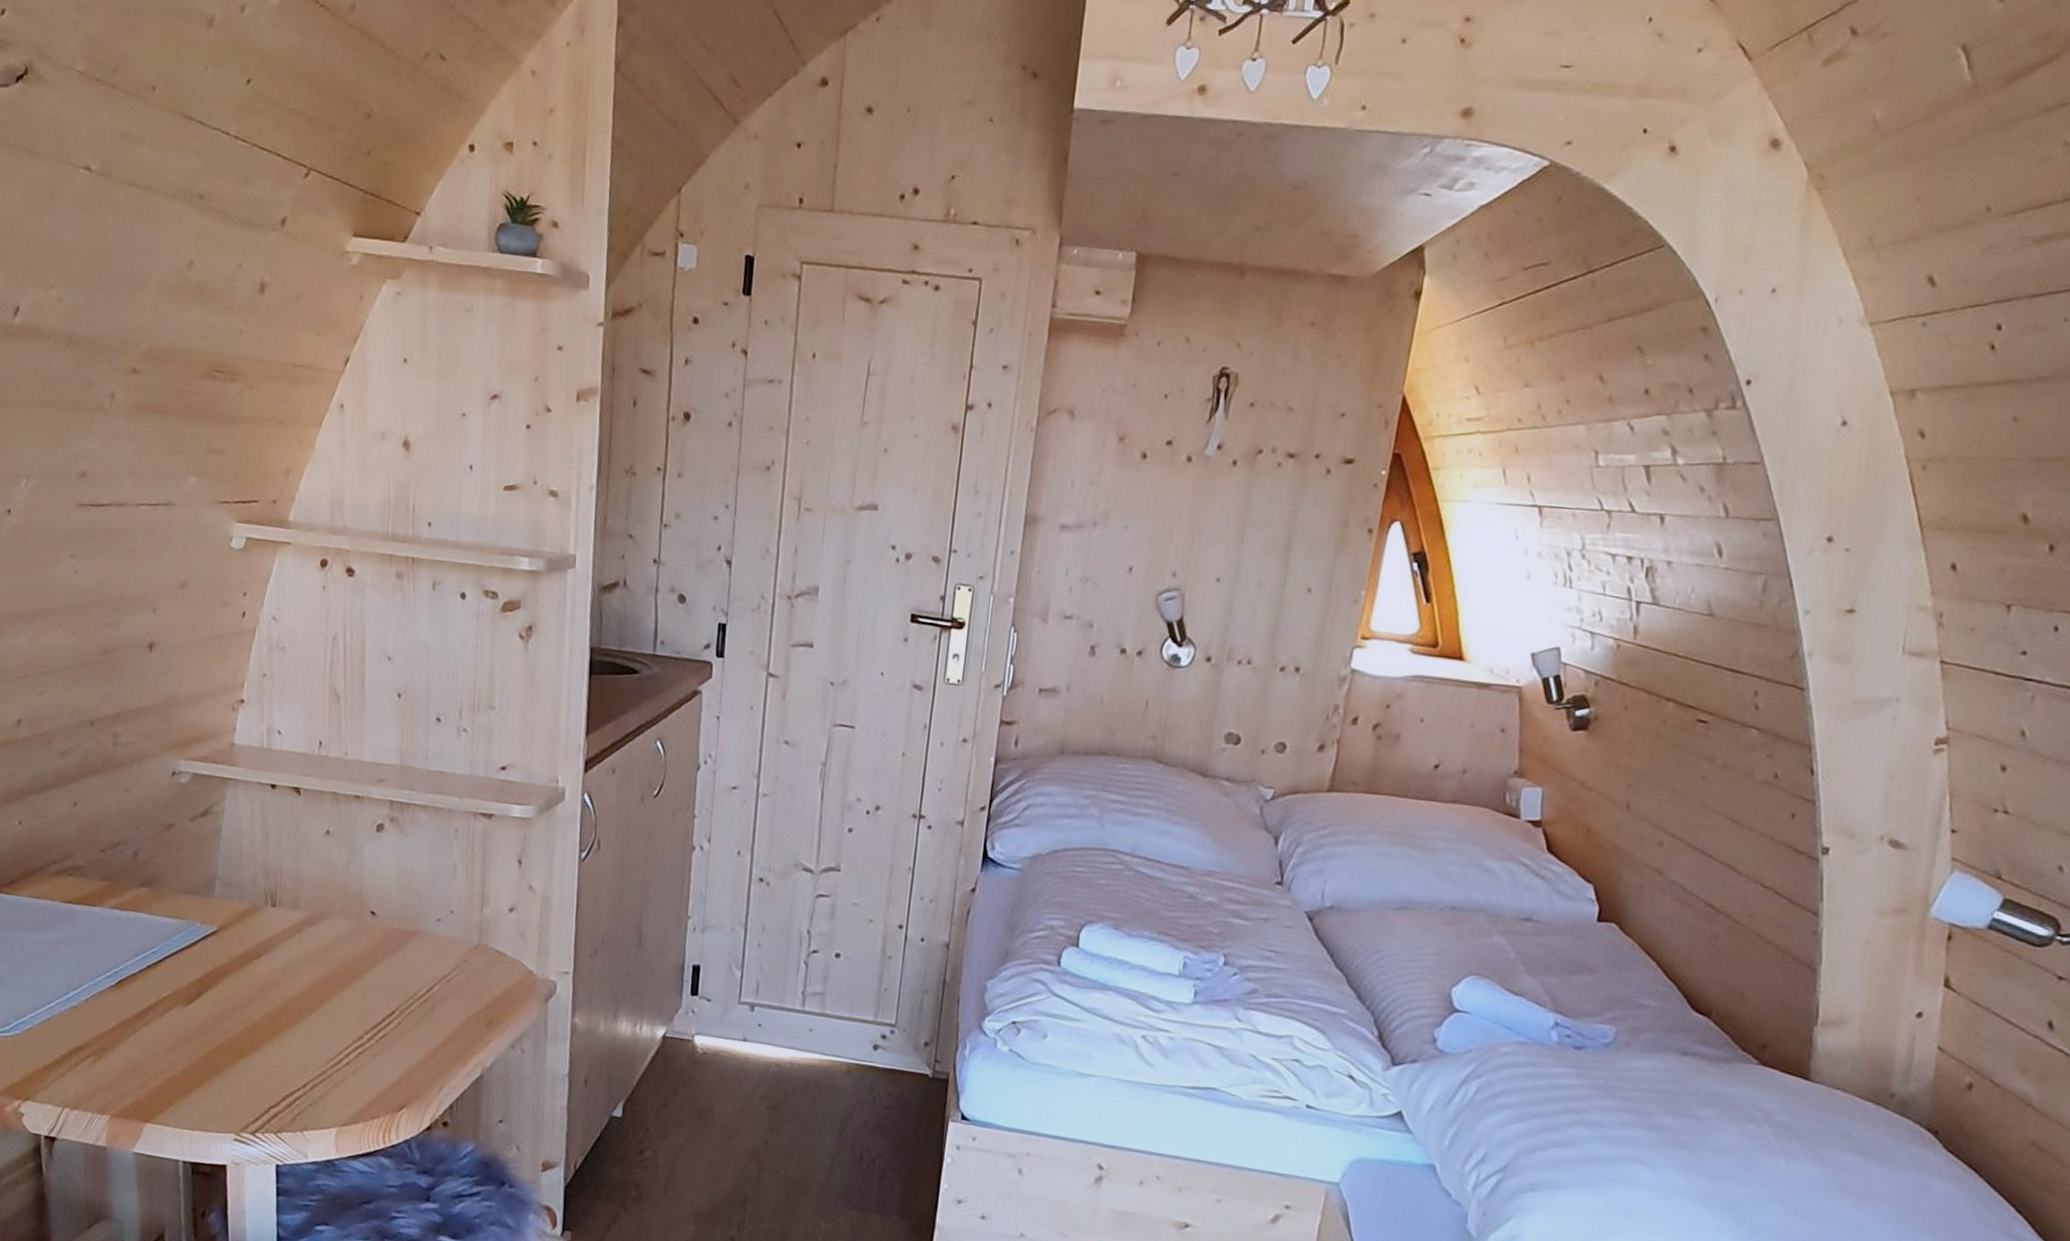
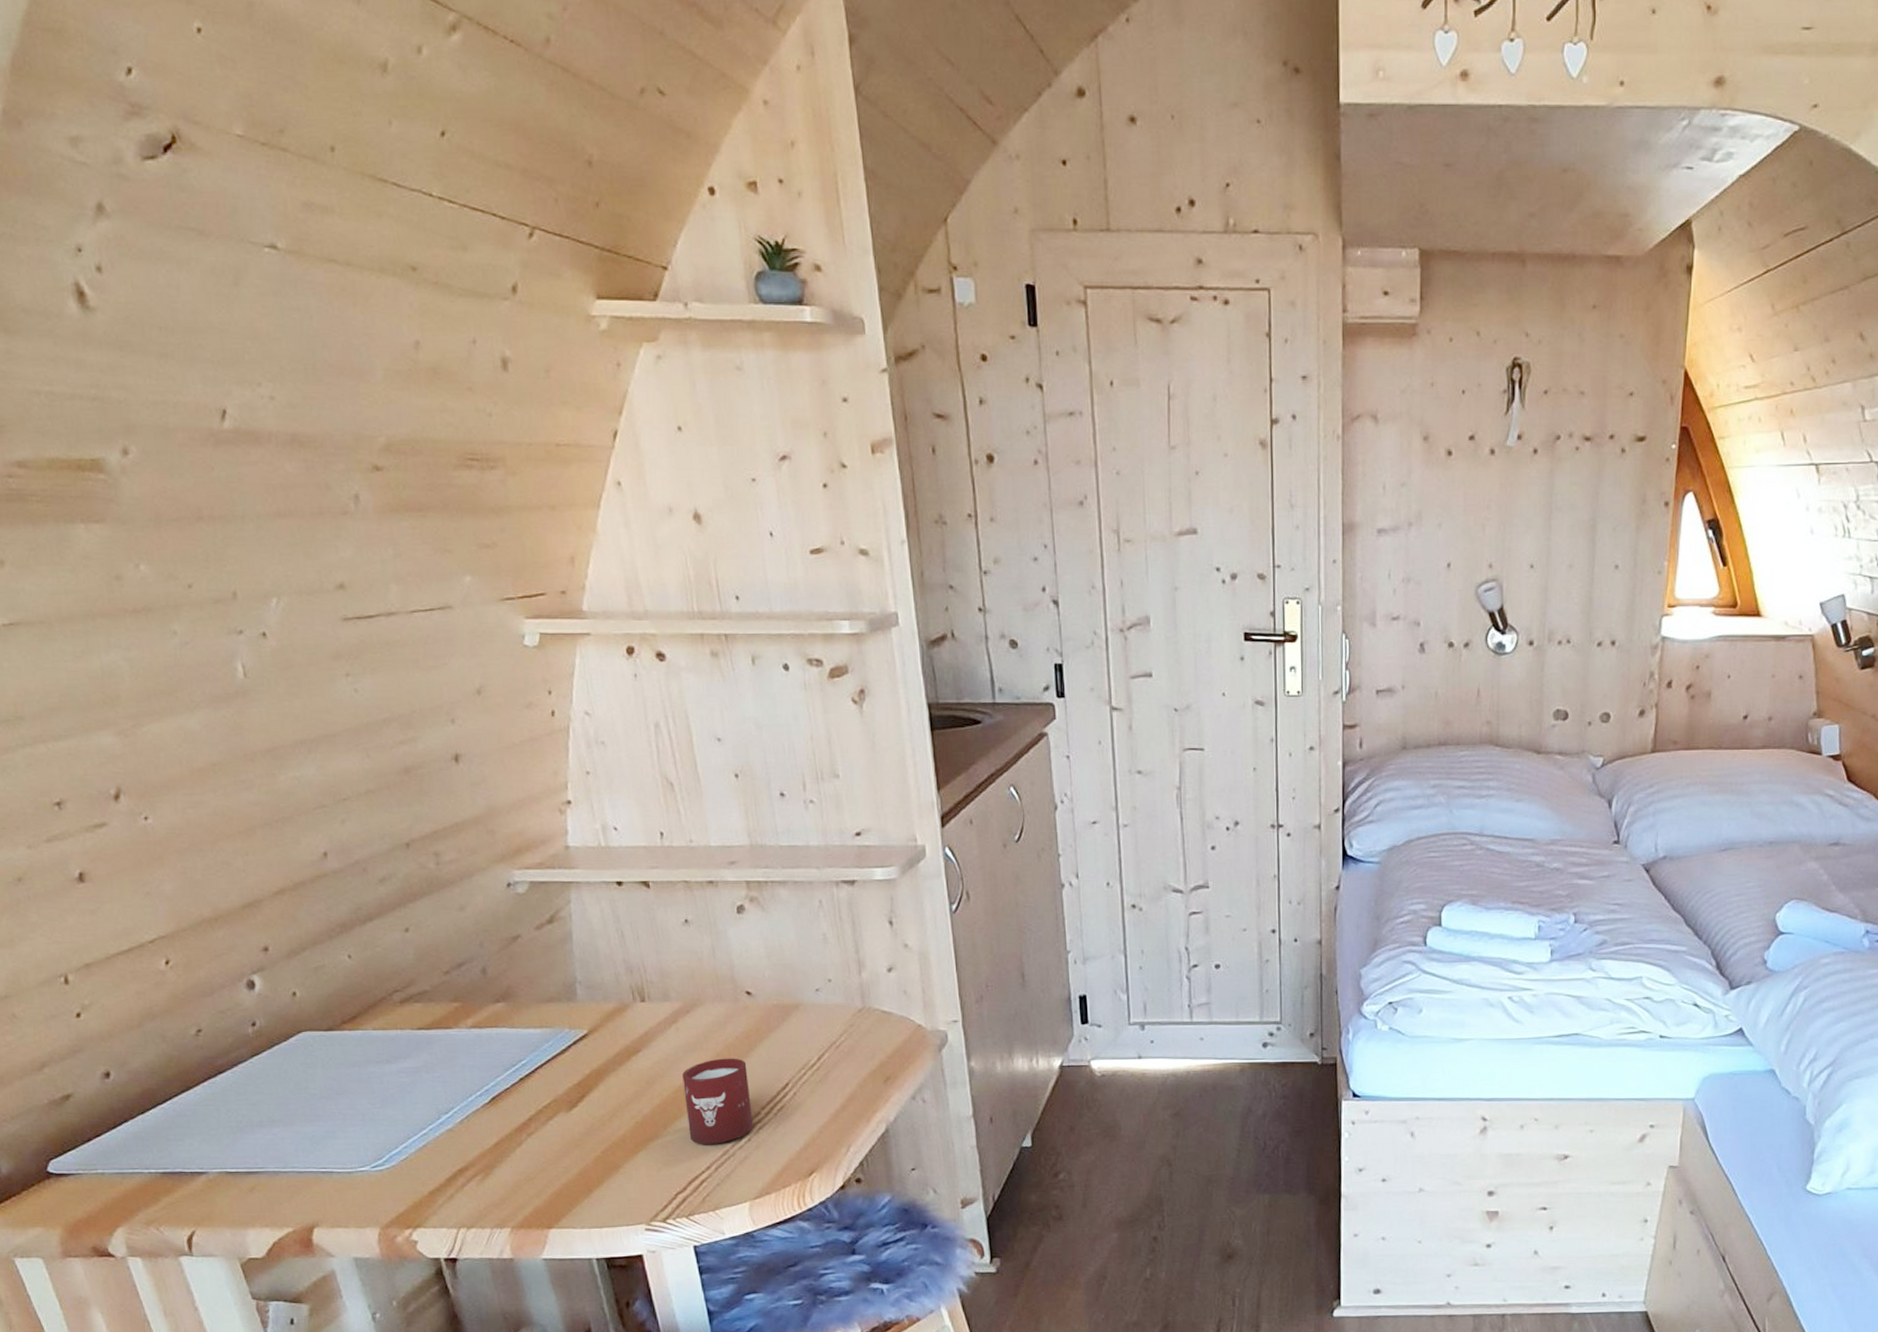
cup: none [292,975,359,1063] -> present [682,1058,753,1144]

